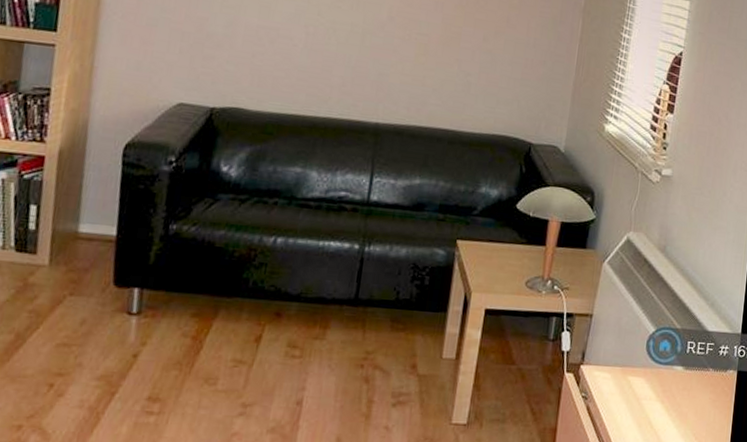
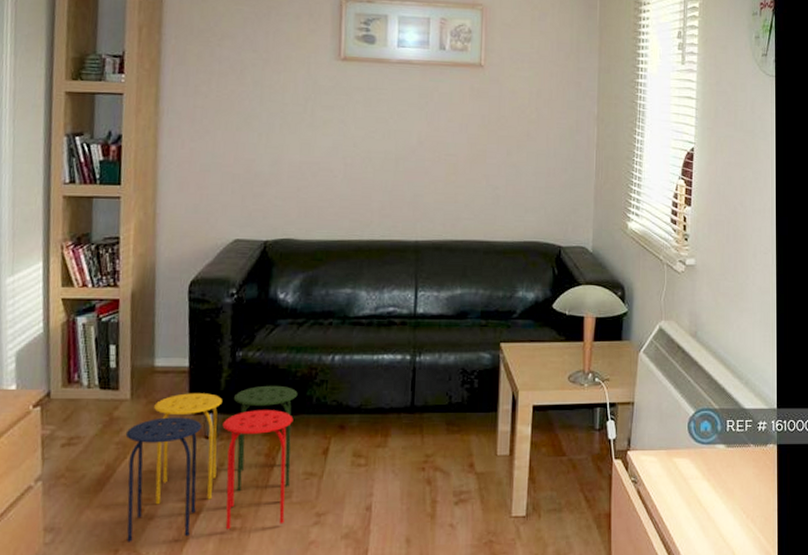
stool: none [32,263,234,419] -> present [125,385,298,542]

